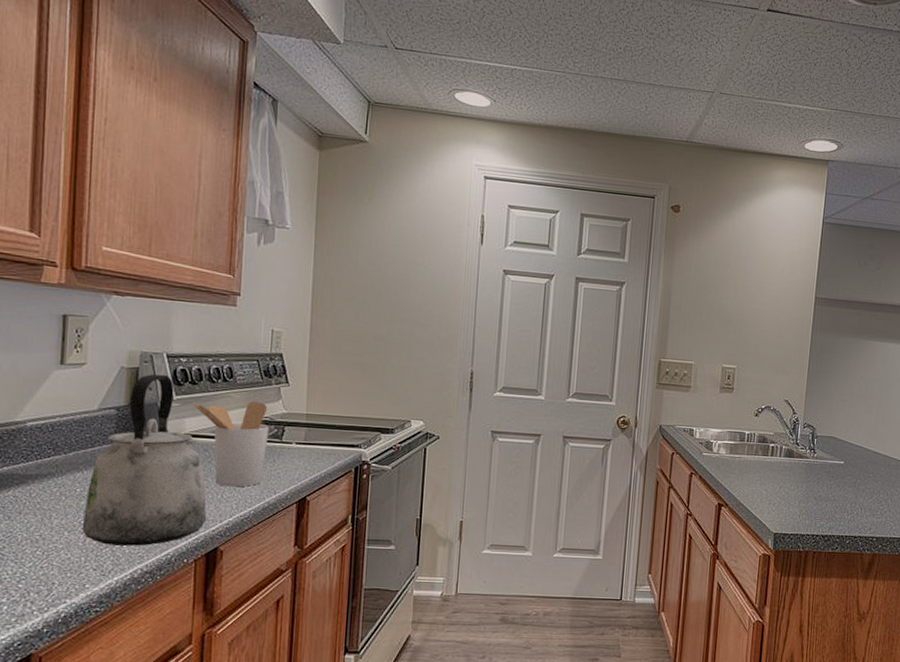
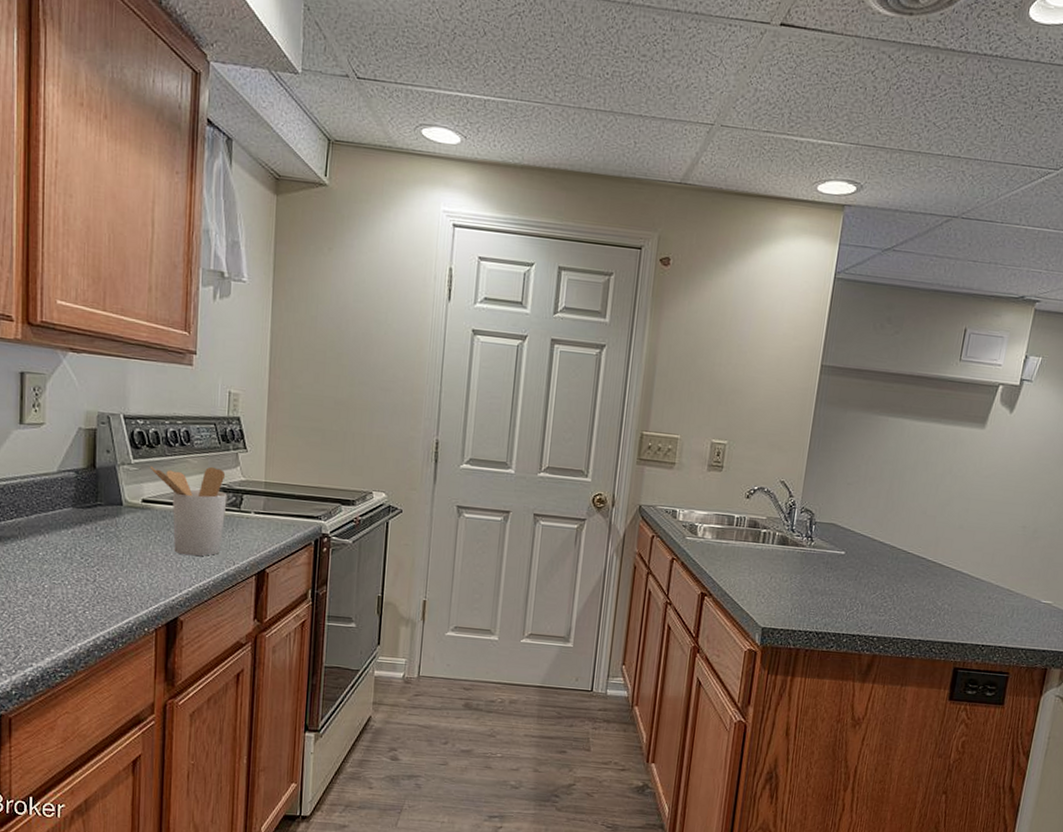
kettle: present [82,374,207,546] -> none [45,436,167,613]

